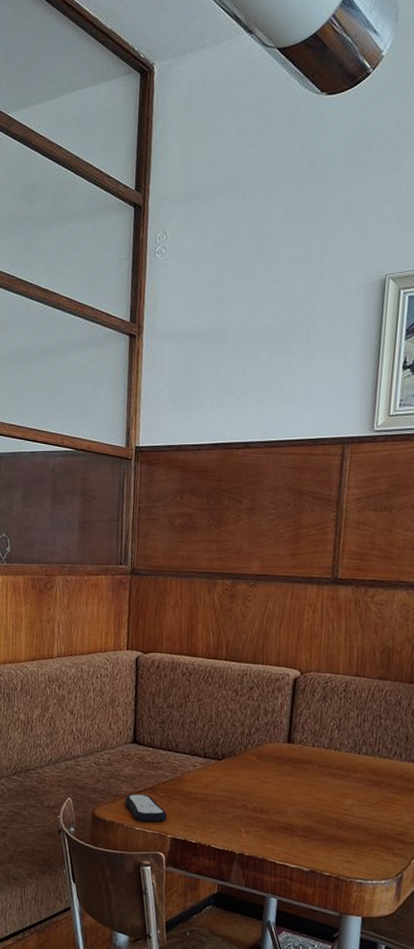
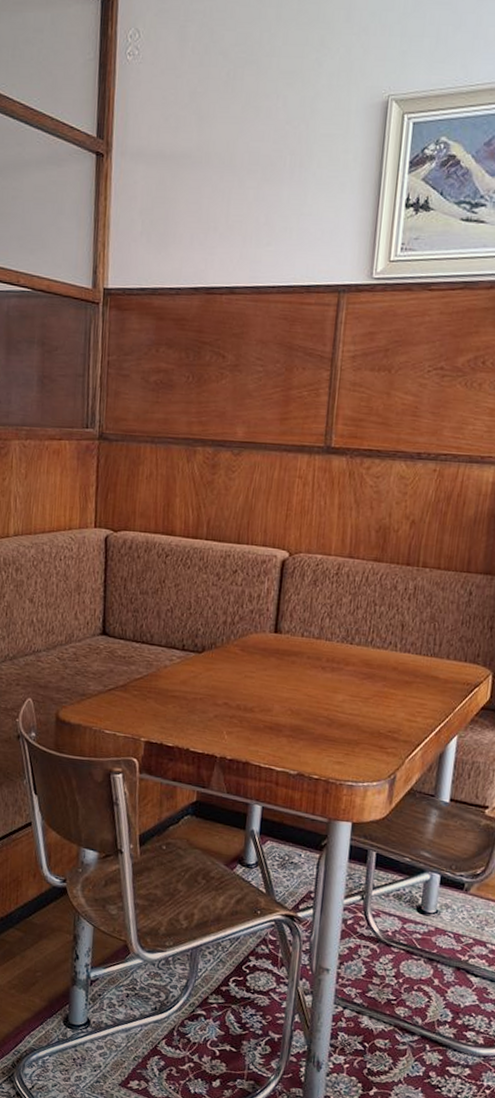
remote control: present [125,794,168,822] -> none [93,692,141,724]

